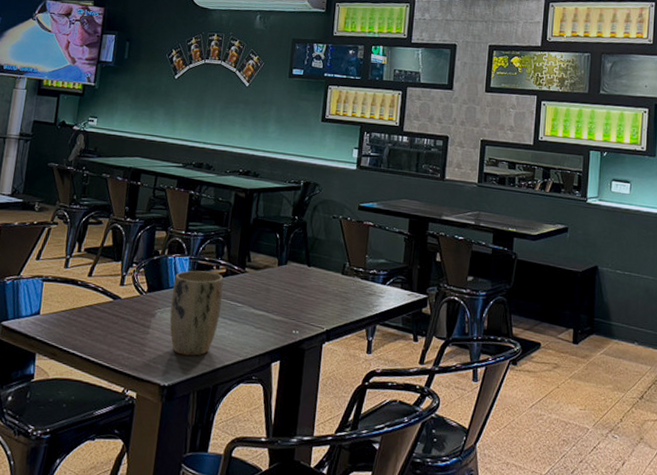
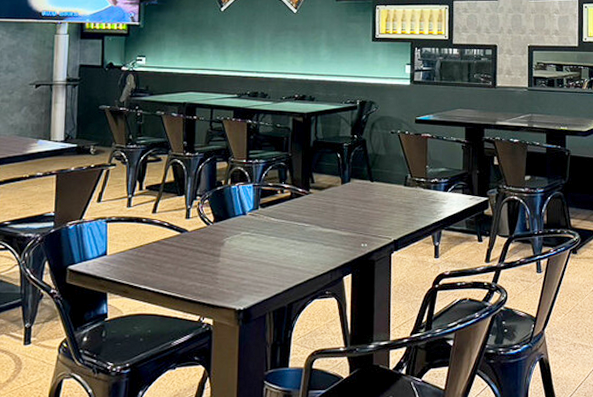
plant pot: present [170,270,224,356] -> none [238,196,290,279]

